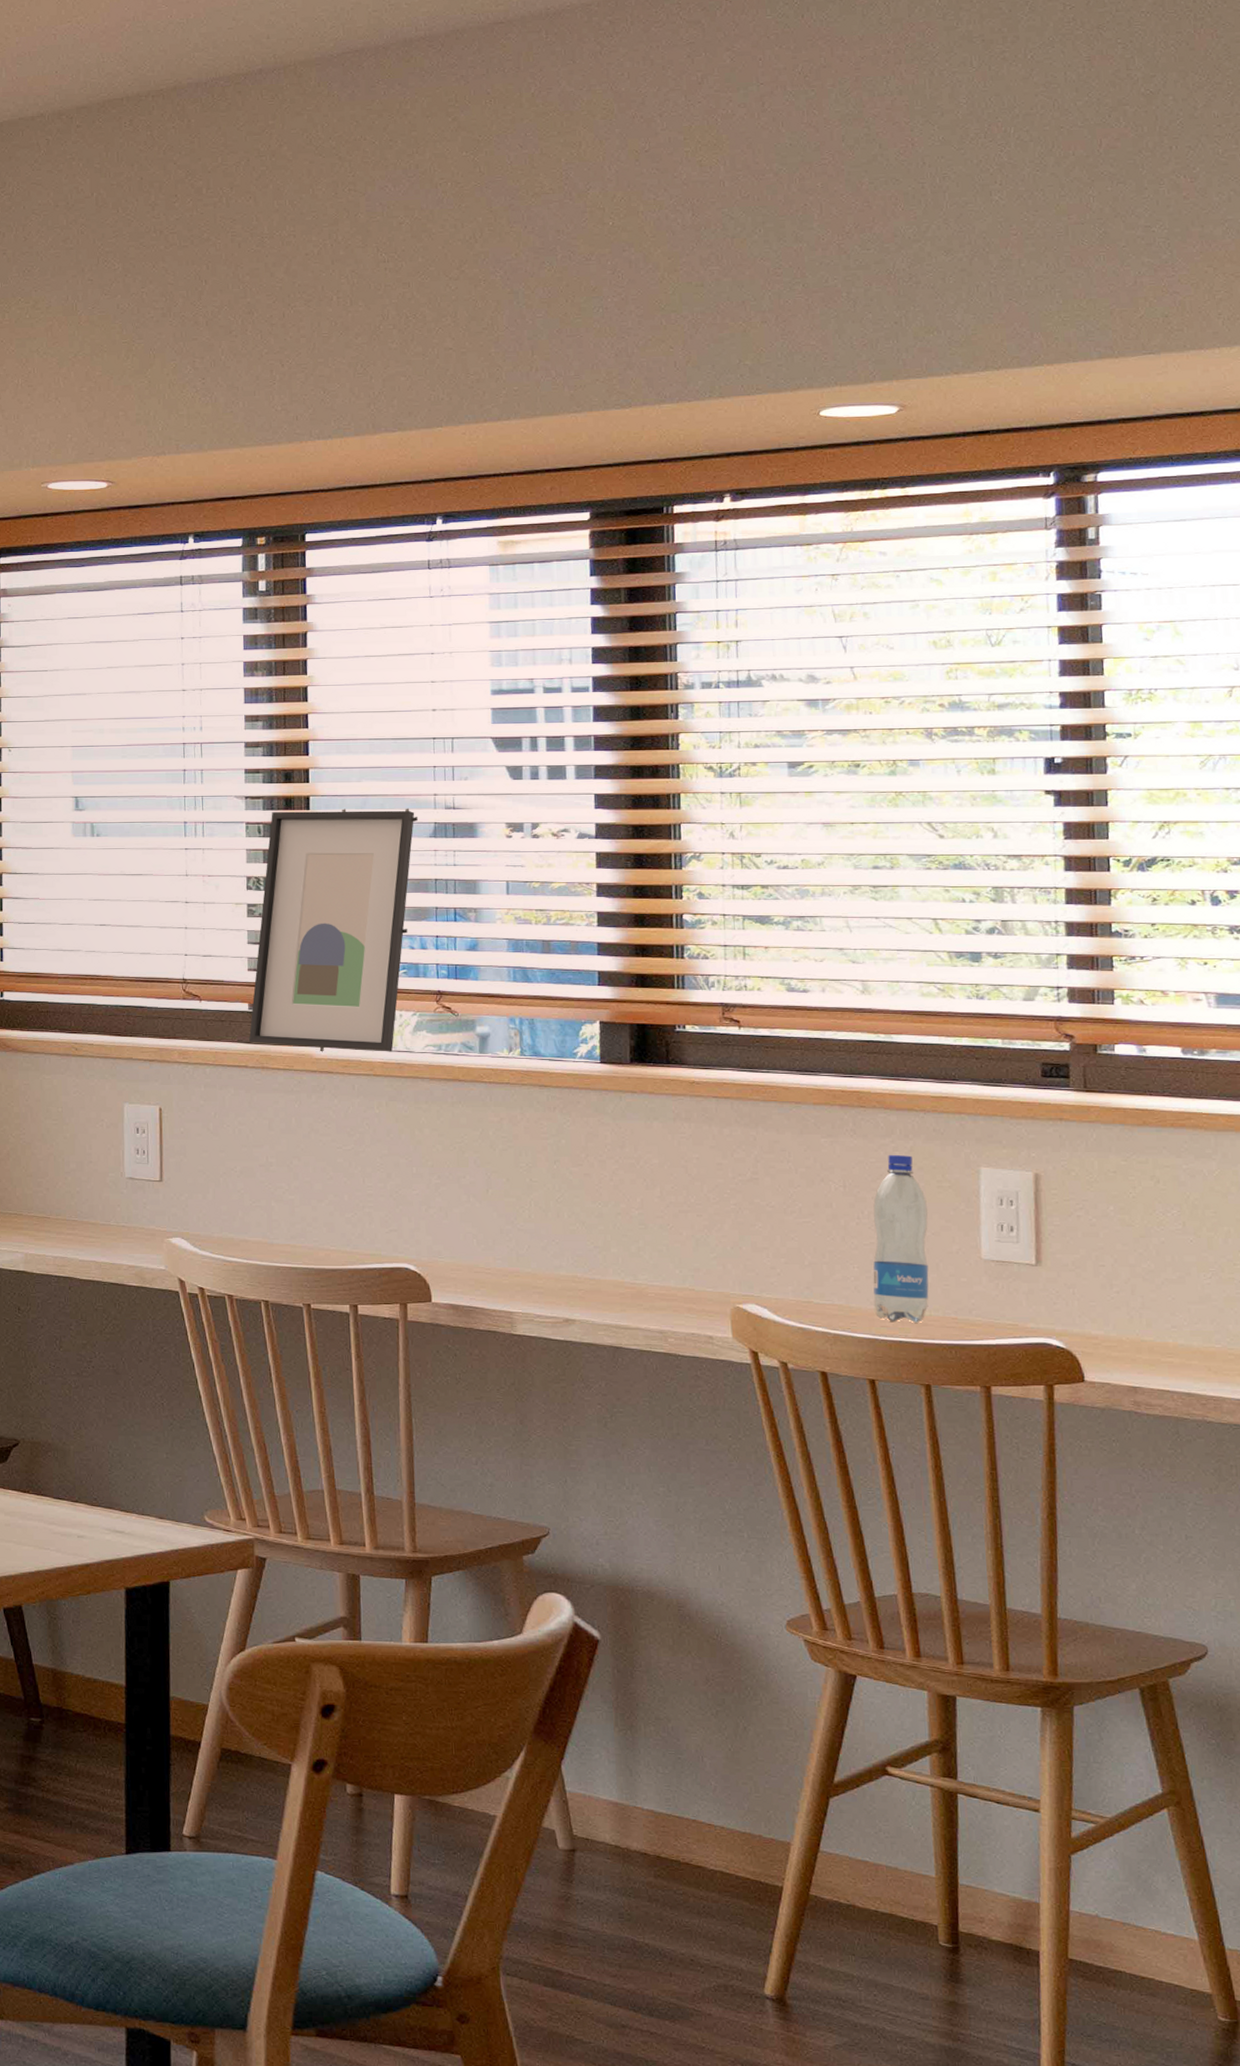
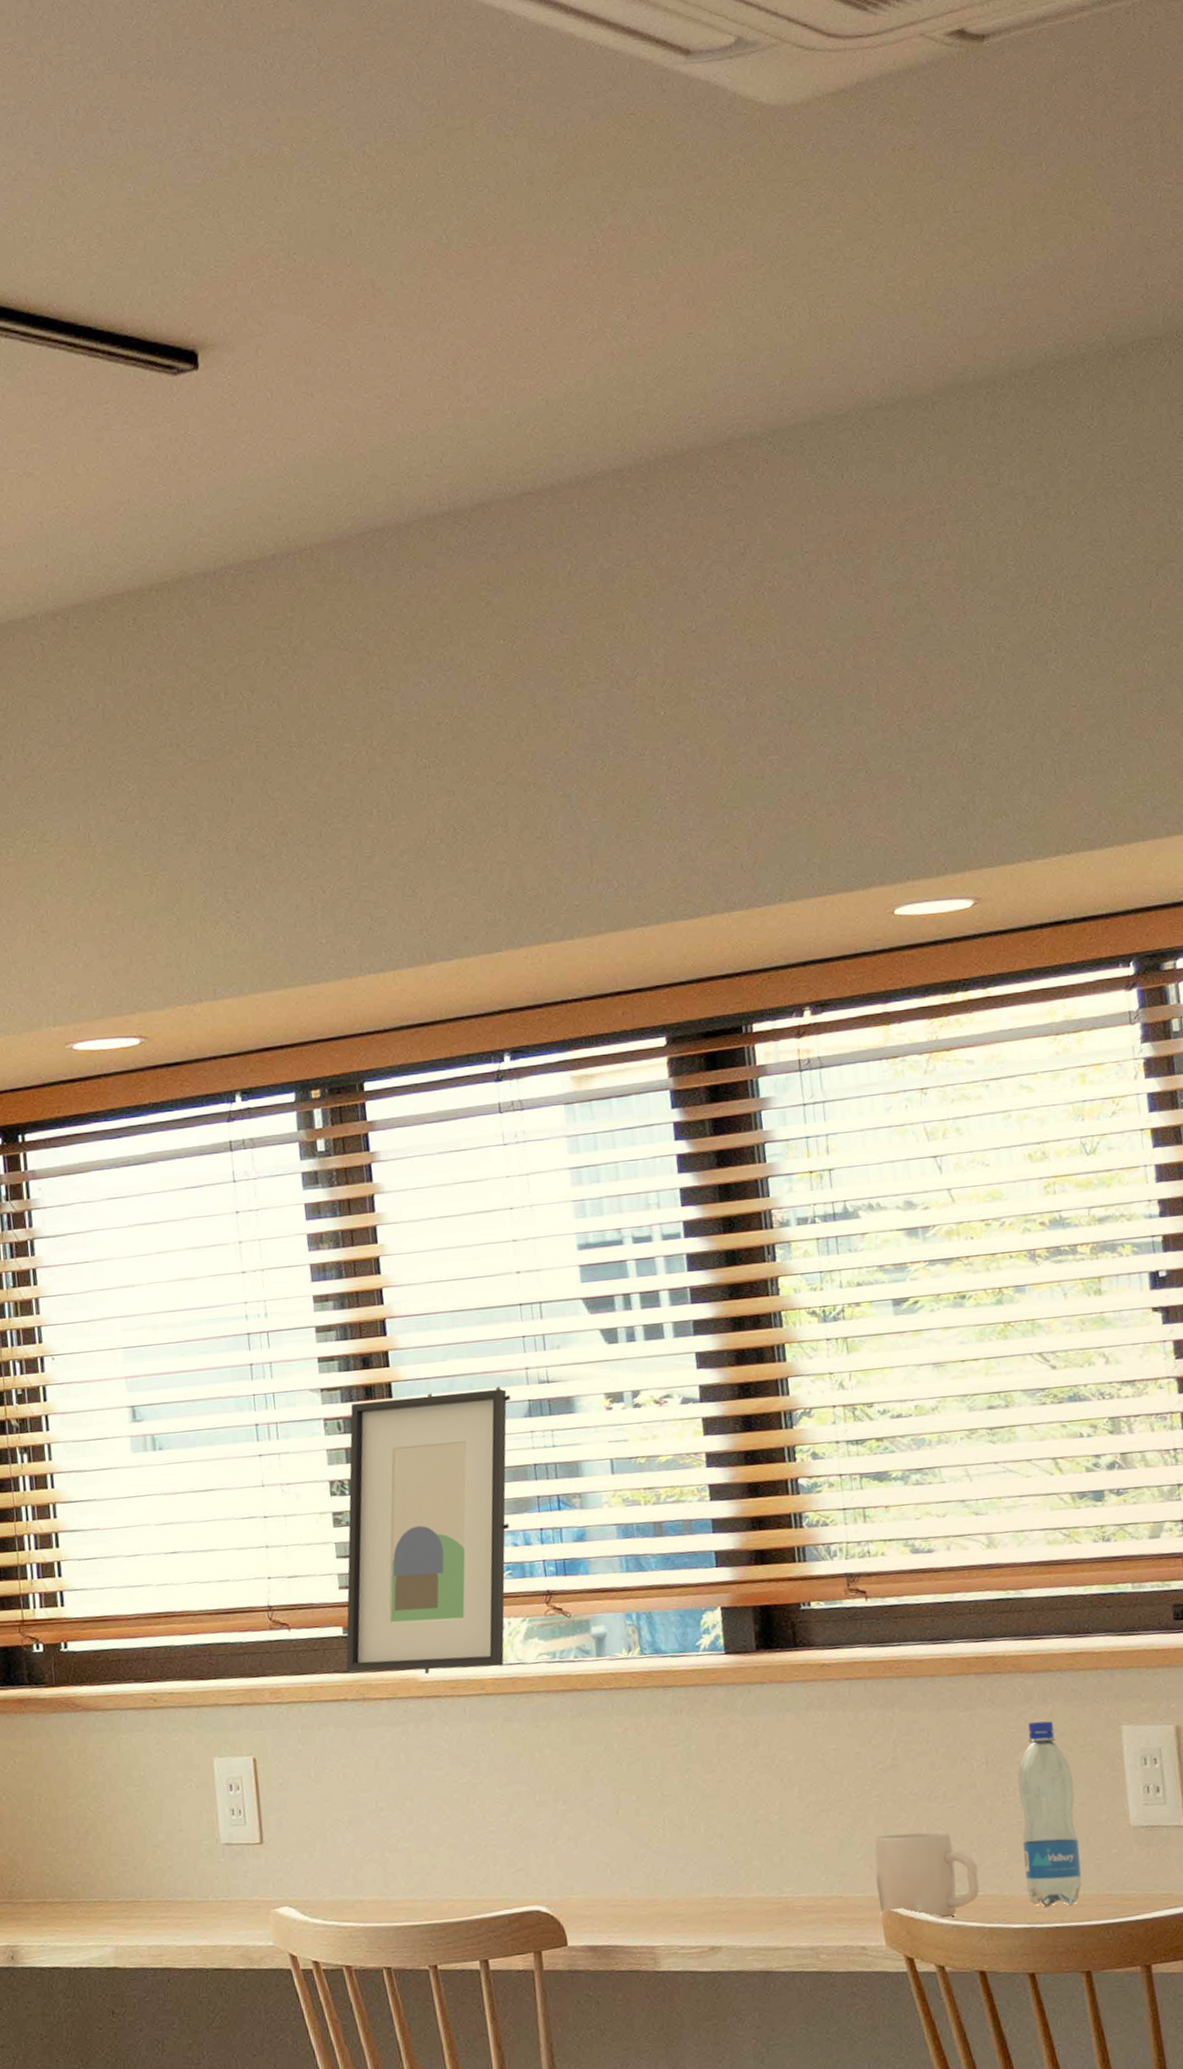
mug: none [727,1240,827,1319] -> present [874,1832,980,1917]

